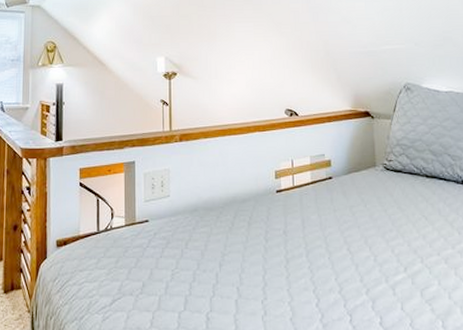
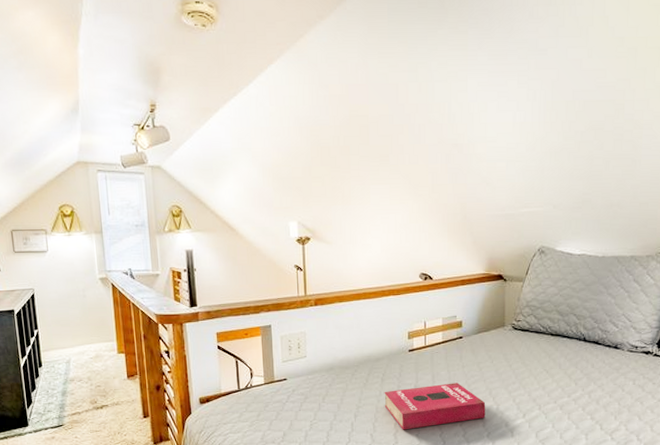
book: none [251,229,363,284] -> present [384,383,486,430]

